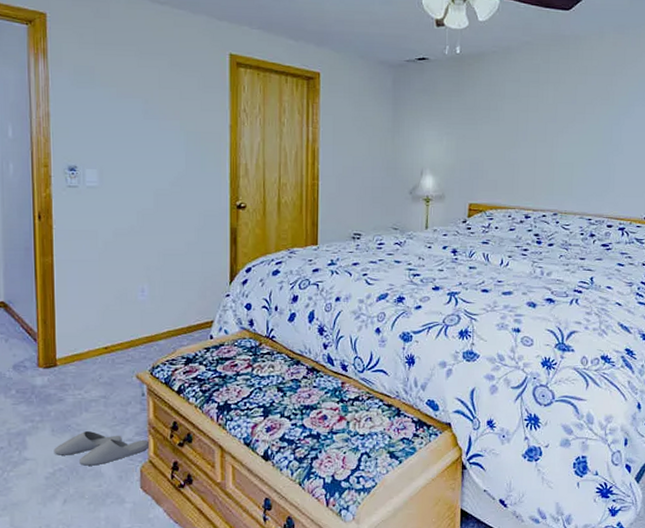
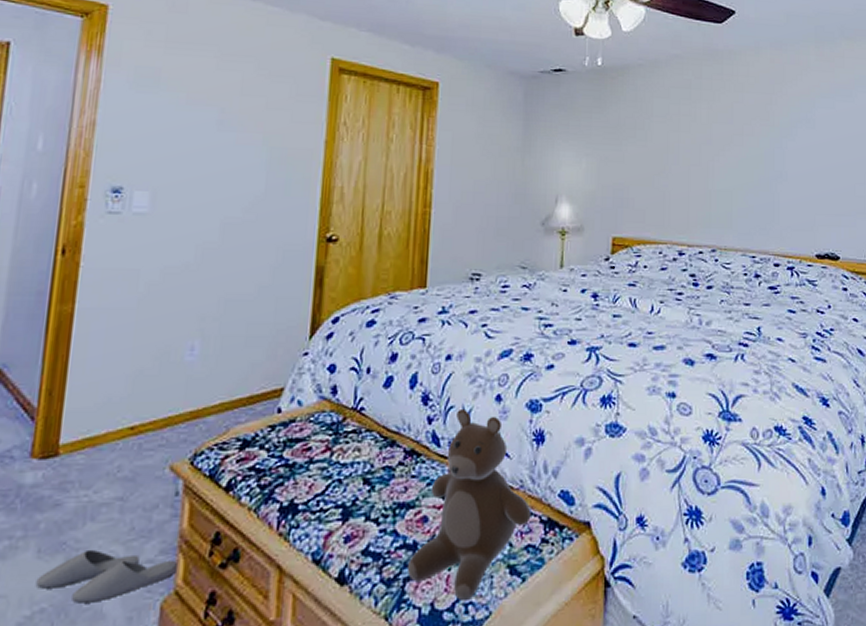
bear: none [313,338,405,475] -> present [406,408,531,602]

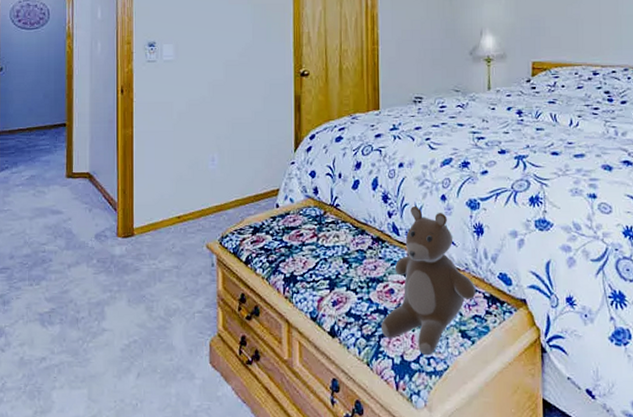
slippers: present [35,549,177,604] -> none [129,301,218,338]

